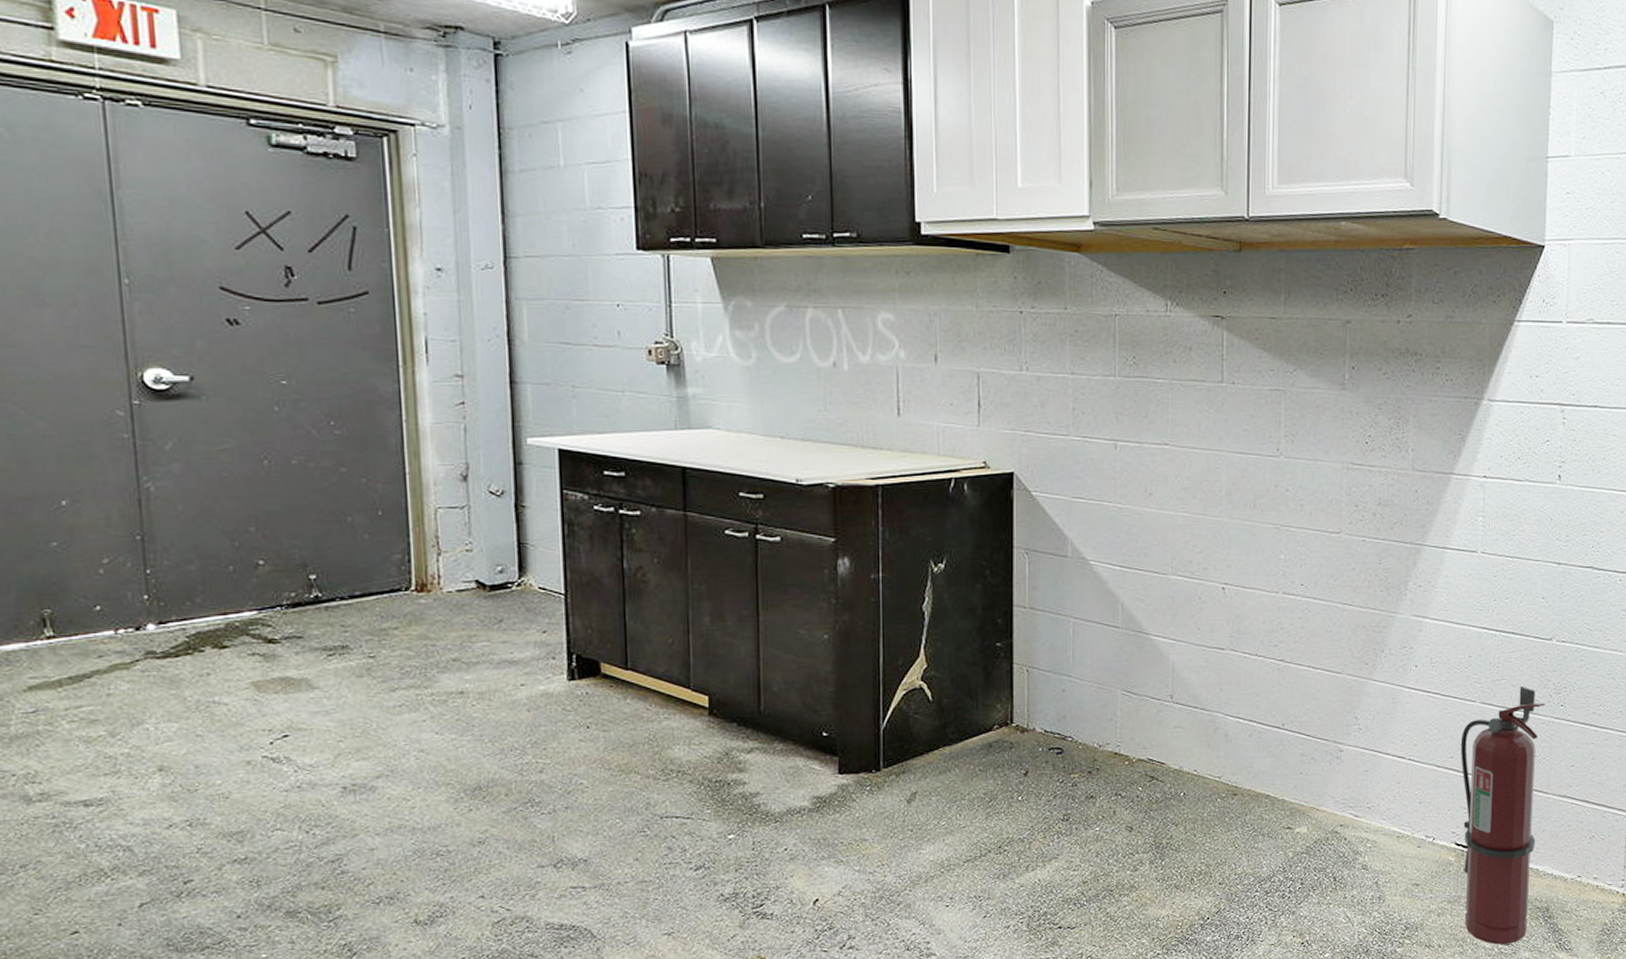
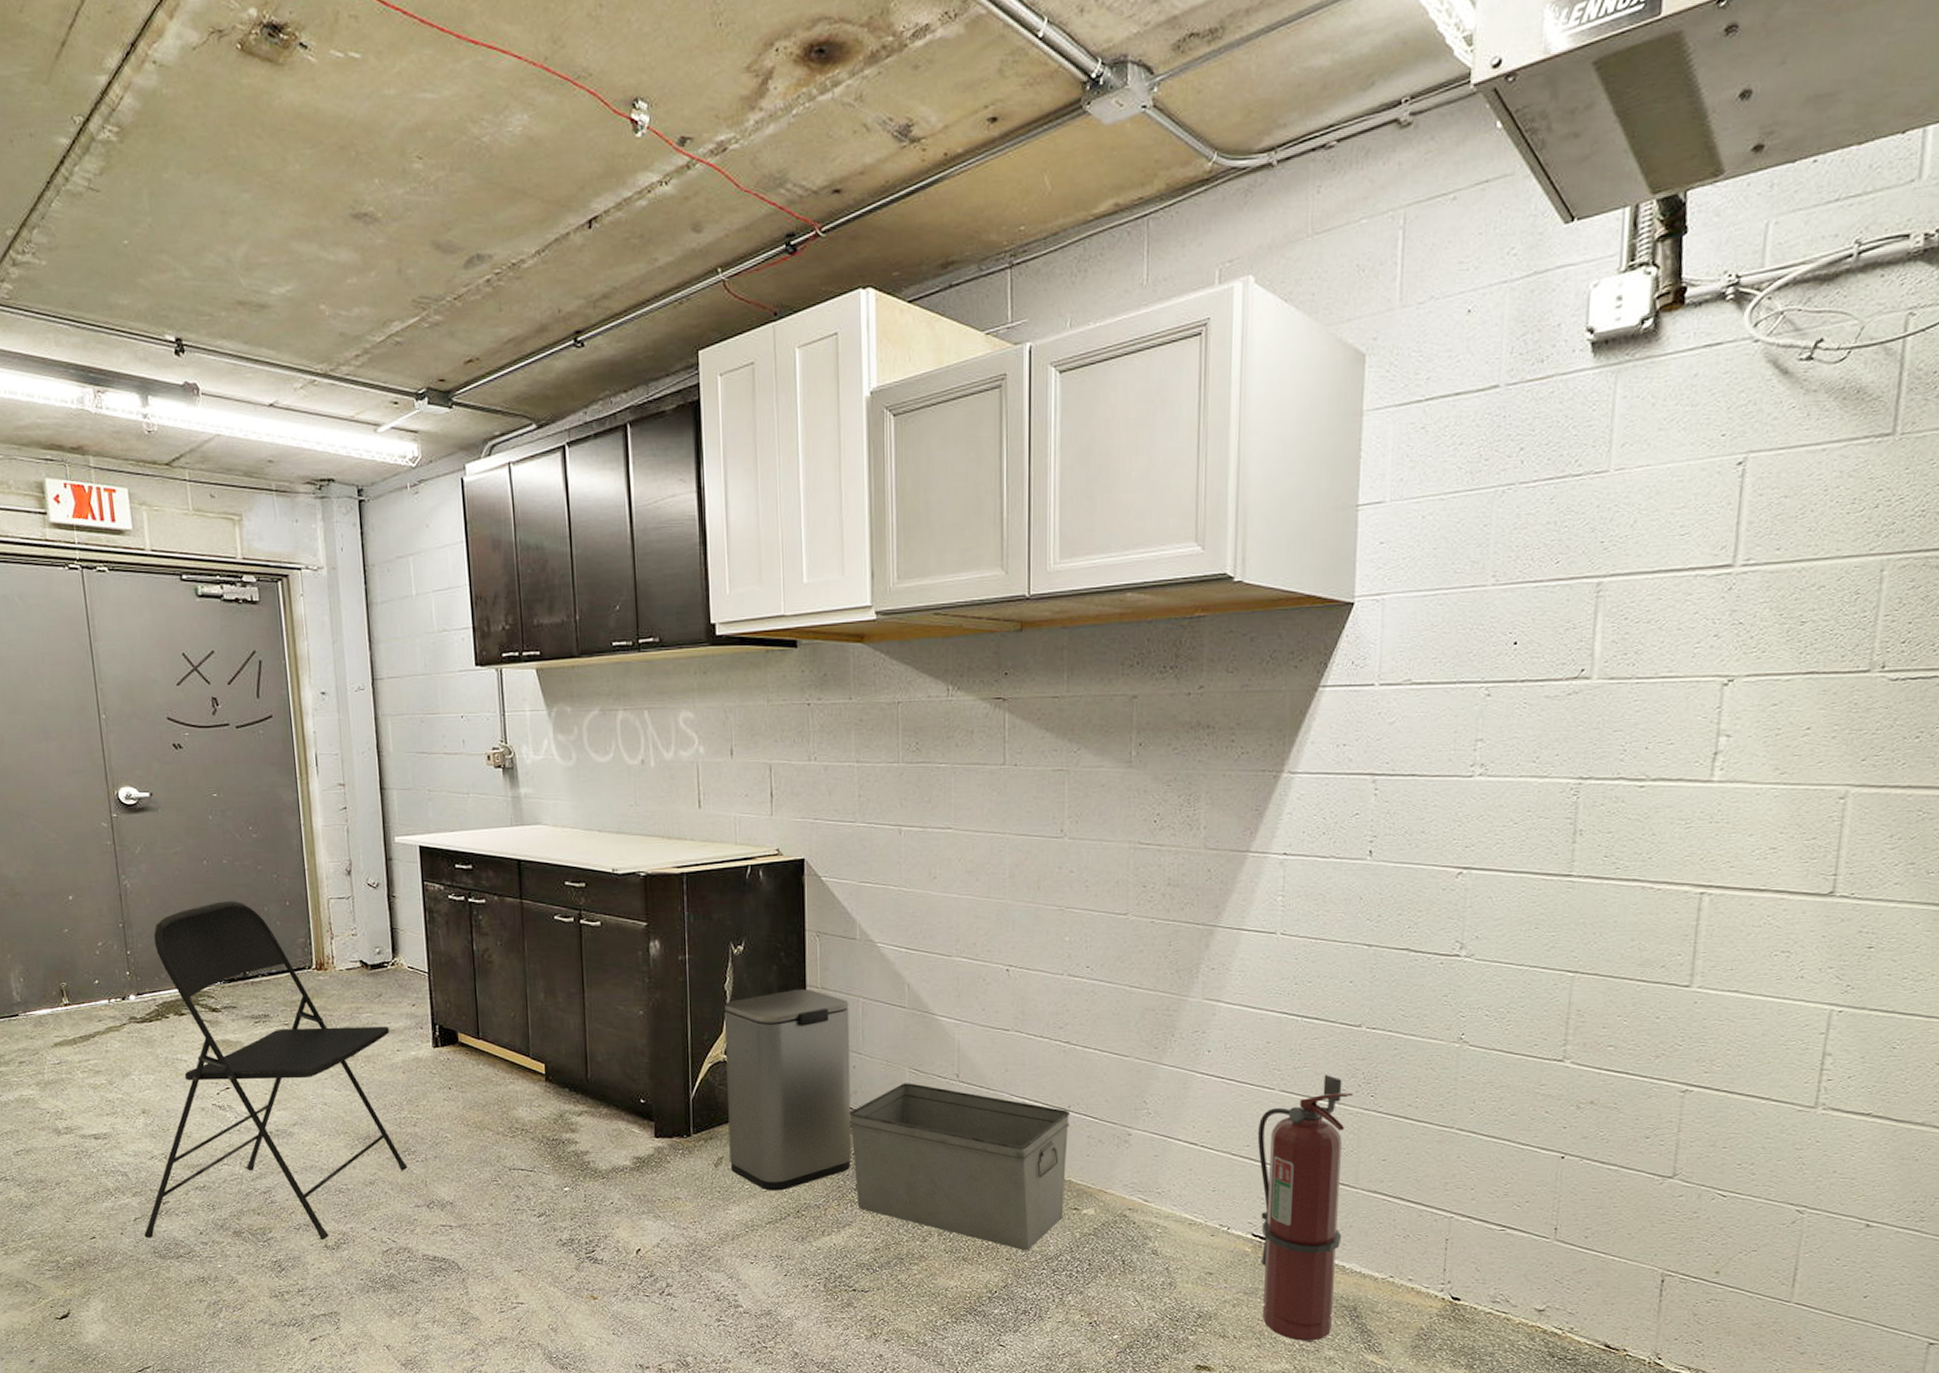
folding chair: none [153,508,530,929] -> present [144,900,408,1240]
pedal bin: none [921,609,1059,826] -> present [723,989,851,1191]
storage bin: none [1057,705,1283,874] -> present [849,1083,1069,1251]

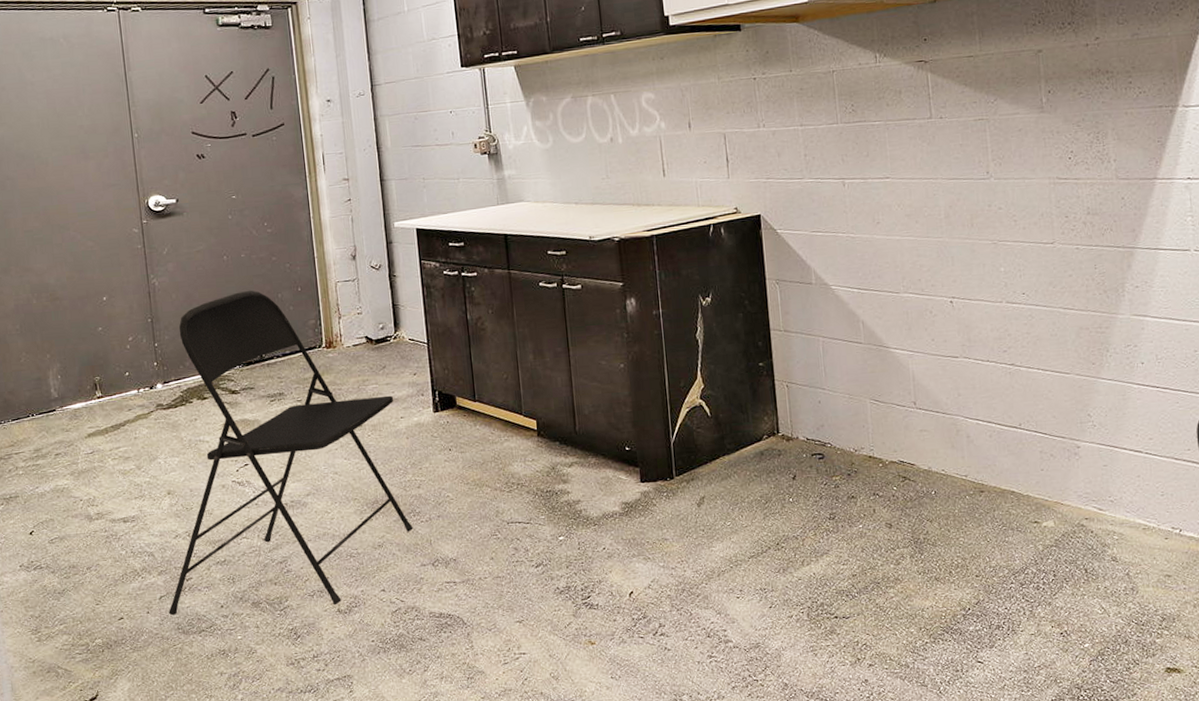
pedal bin: present [723,989,851,1191] -> none [696,332,824,526]
storage bin: present [849,1083,1069,1251] -> none [818,413,1025,567]

